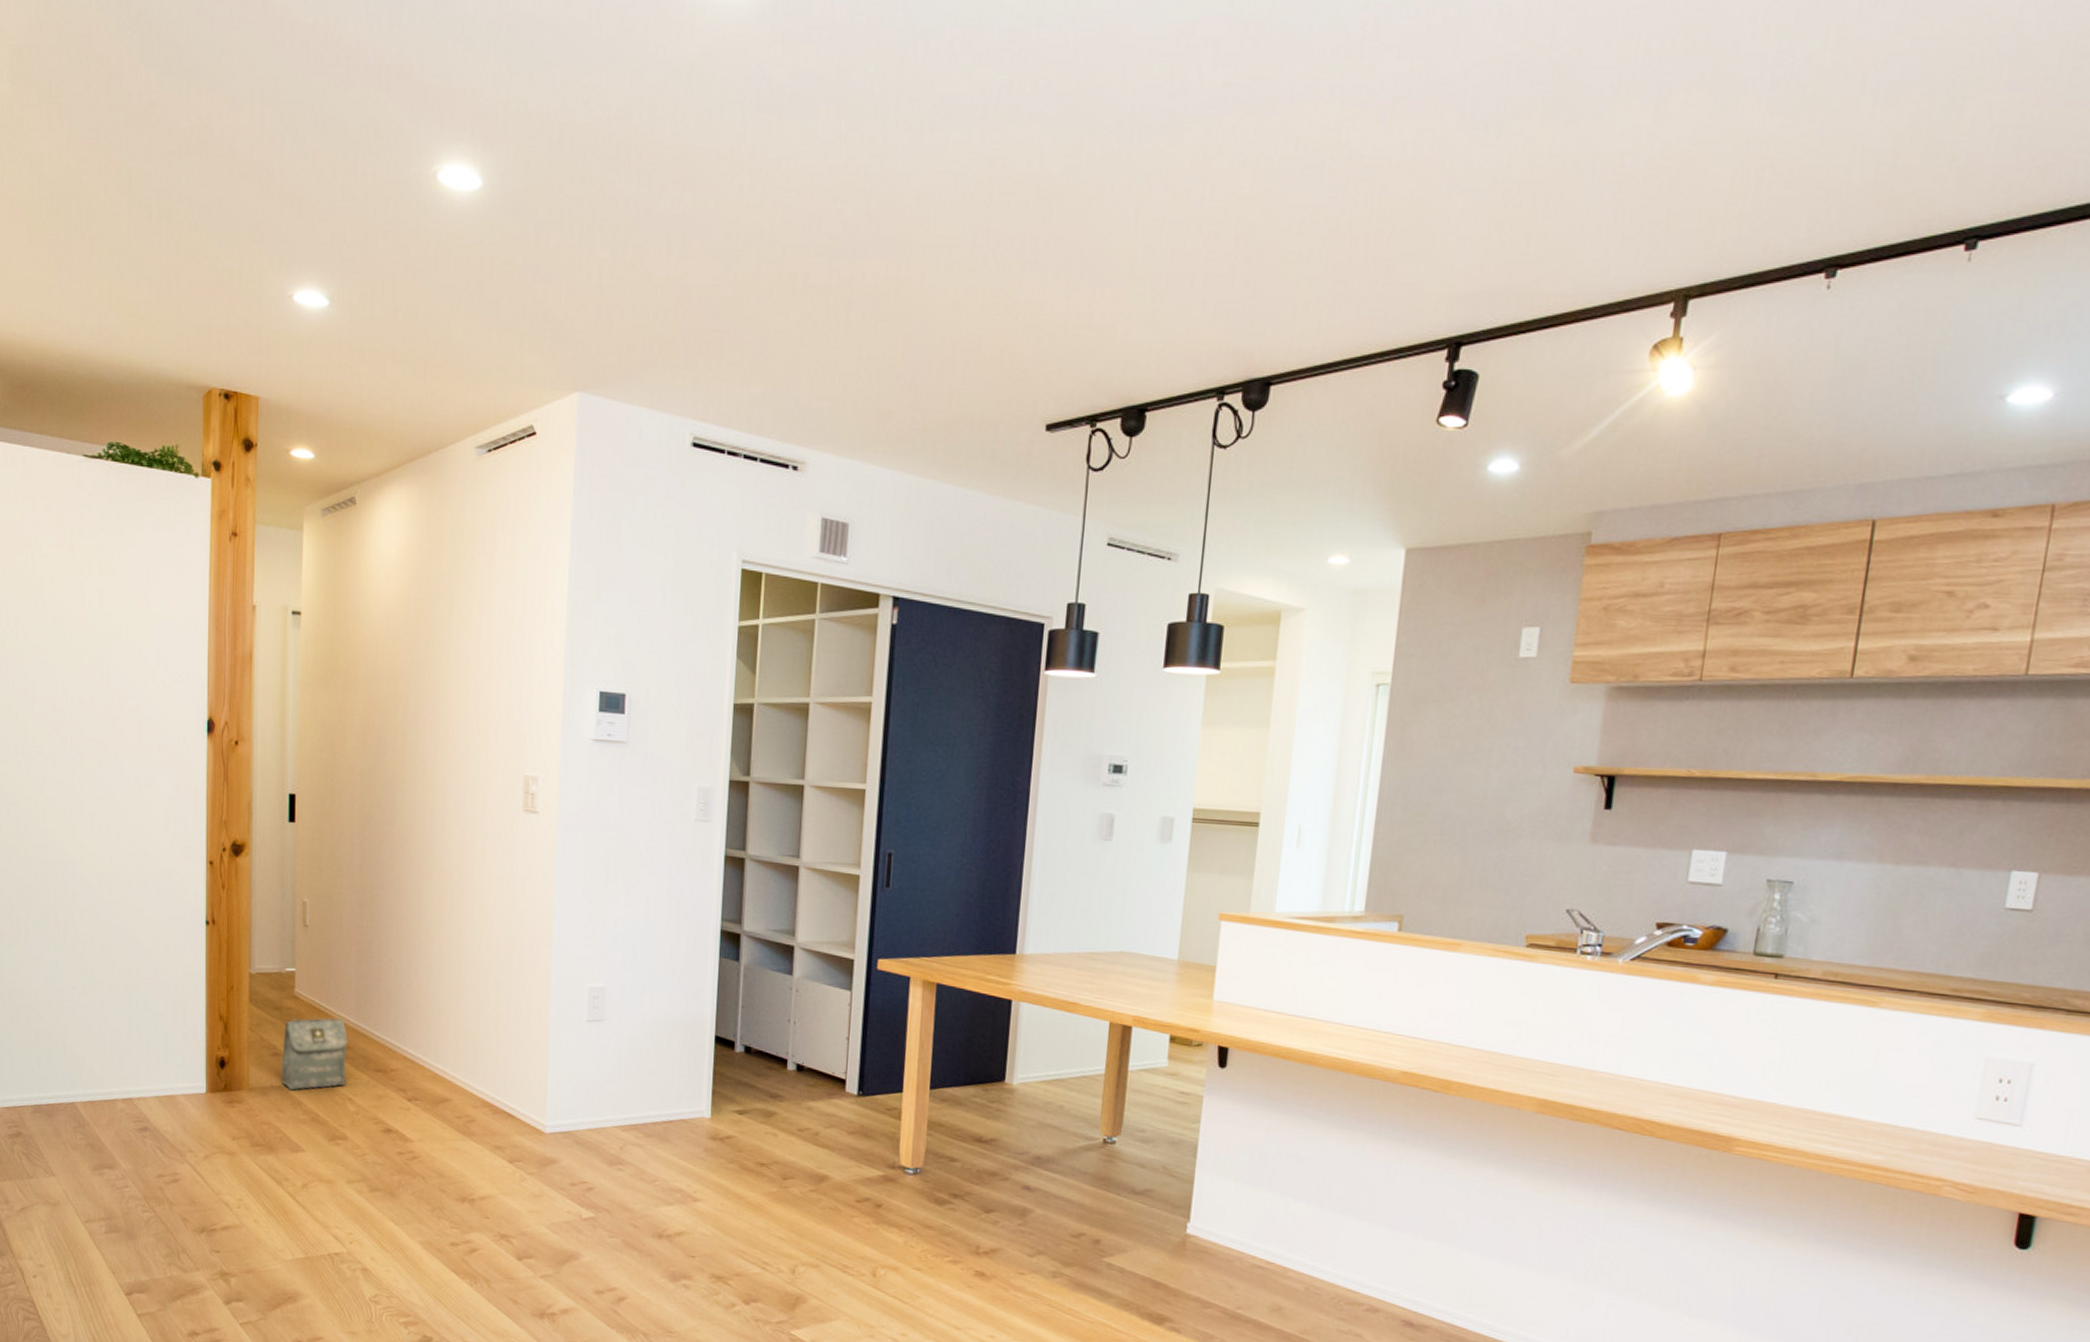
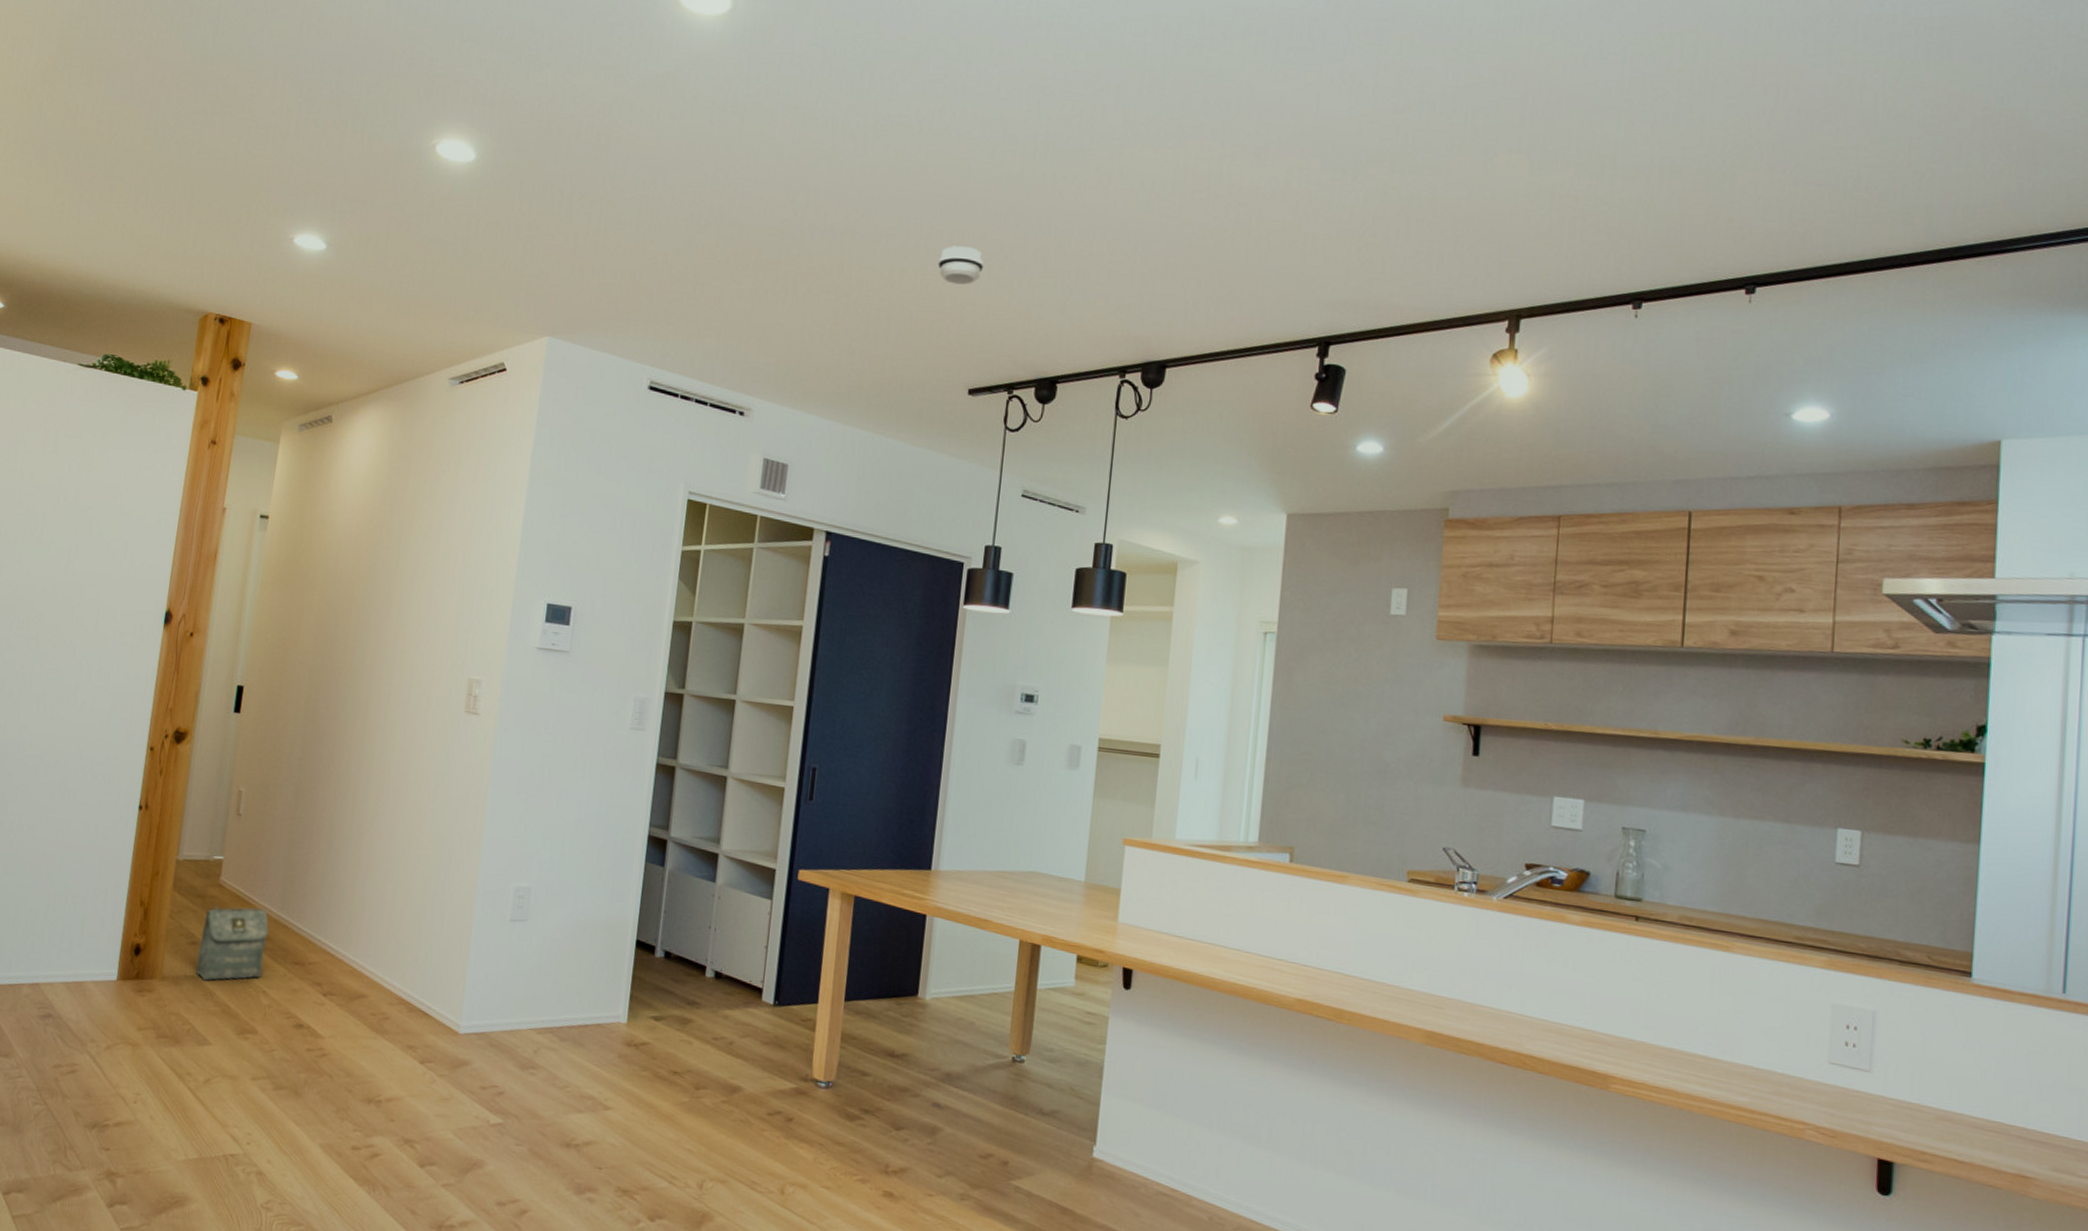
smoke detector: none [1008,254,1062,301] -> present [937,246,985,285]

